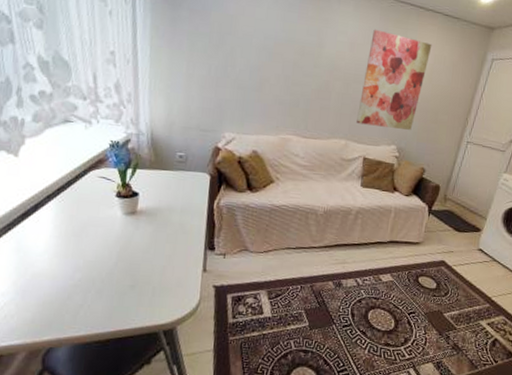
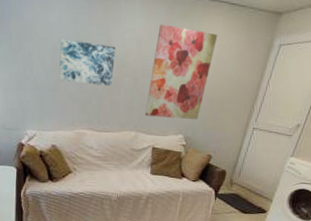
wall art: none [263,35,327,90] -> present [59,38,116,86]

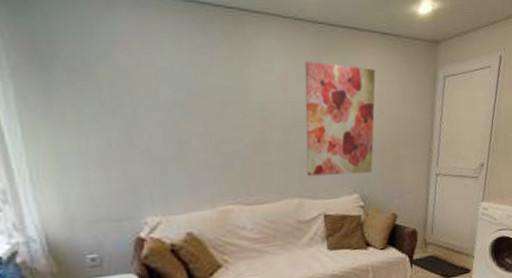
wall art: present [59,38,116,86] -> none [177,87,258,145]

